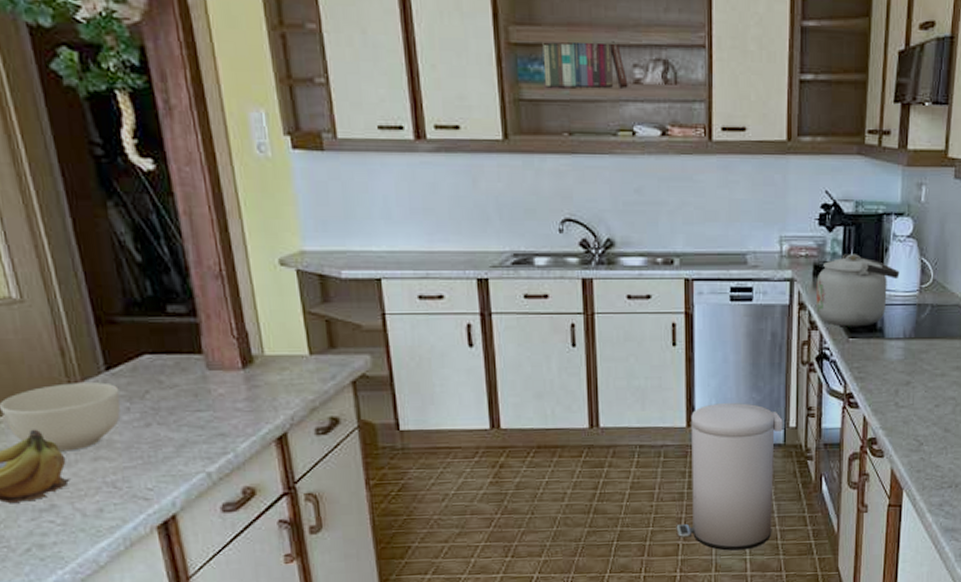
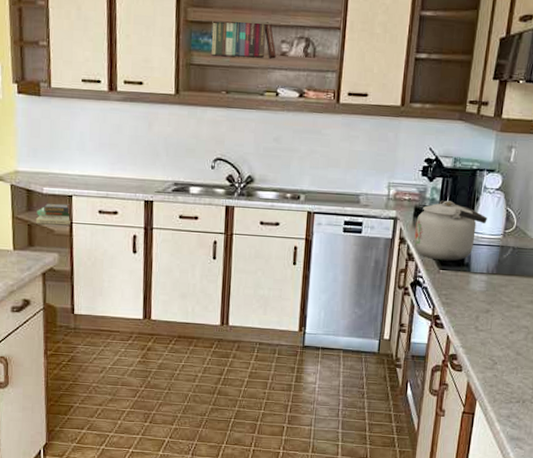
books: none [335,290,382,318] -> present [35,203,70,226]
pedal bin: present [676,403,783,551] -> none [283,314,379,437]

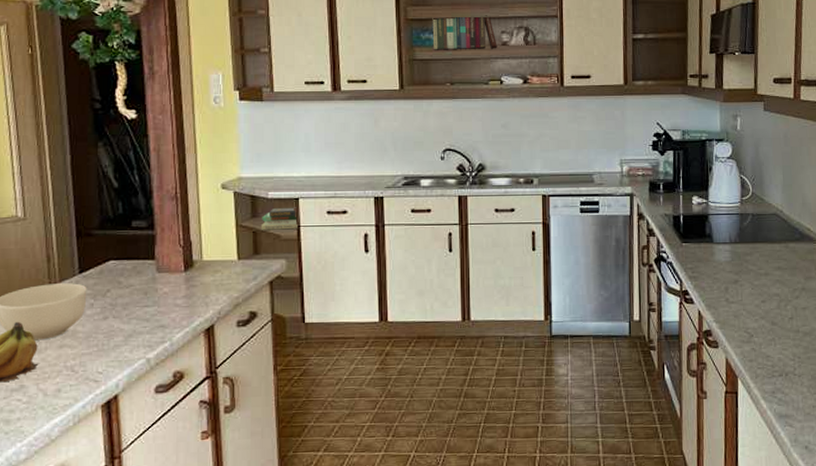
kettle: present [414,200,487,261] -> none [652,173,723,234]

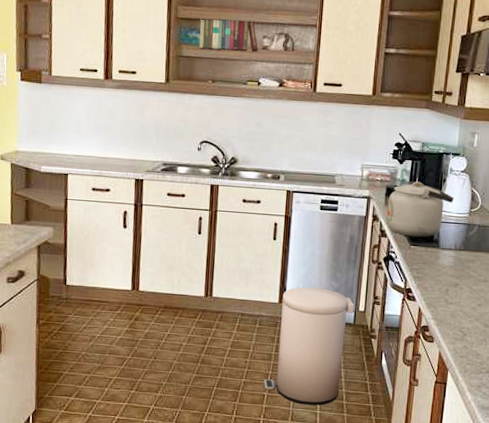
books: present [260,207,298,230] -> none [32,181,65,202]
pedal bin: none [536,299,628,433] -> present [263,287,354,406]
kettle: none [652,173,723,234] -> present [386,181,454,238]

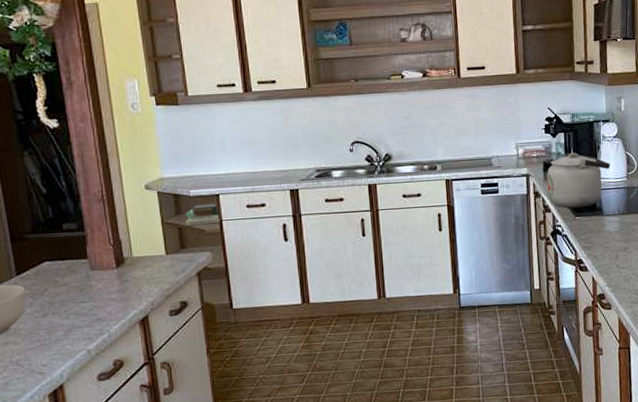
books: none [32,181,65,202] -> present [185,203,220,226]
books: present [199,18,258,53] -> none [334,14,397,50]
pedal bin: present [263,287,354,406] -> none [449,272,529,392]

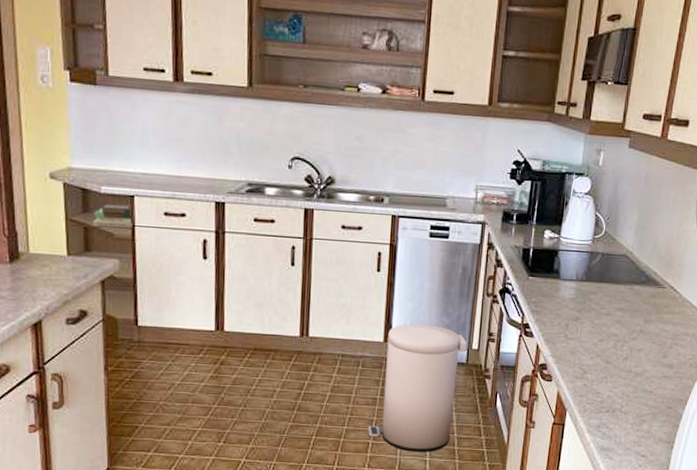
pedal bin: none [449,272,529,392] -> present [367,324,467,452]
kettle: present [546,153,611,209] -> none [502,204,577,268]

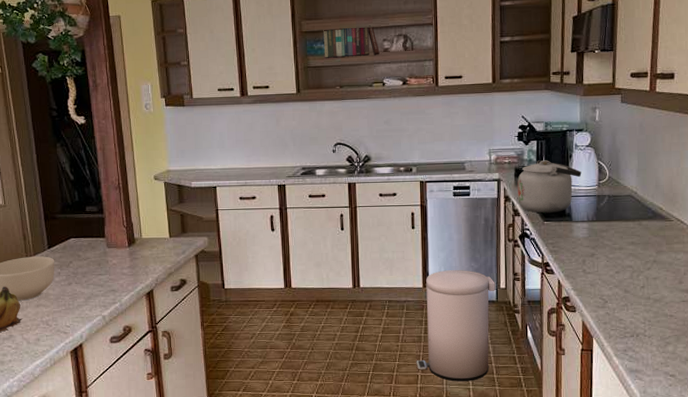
books: present [92,204,132,229] -> none [186,194,216,213]
books: none [287,8,357,53] -> present [323,25,380,59]
kettle: none [502,204,577,268] -> present [517,160,582,214]

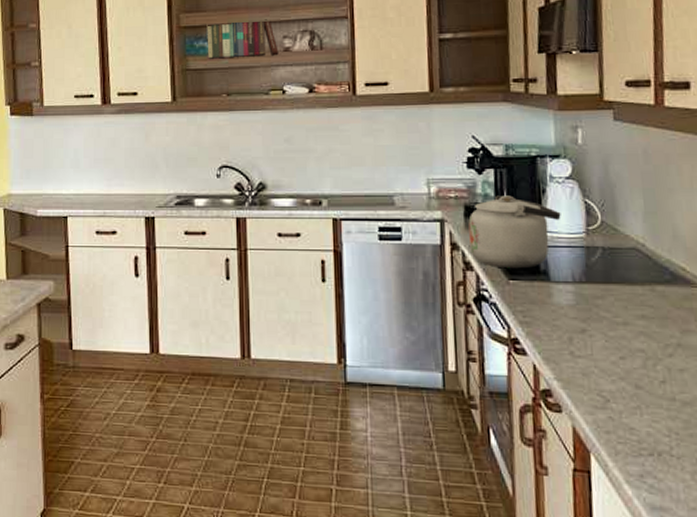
pedal bin: present [416,270,495,382] -> none [328,341,441,504]

